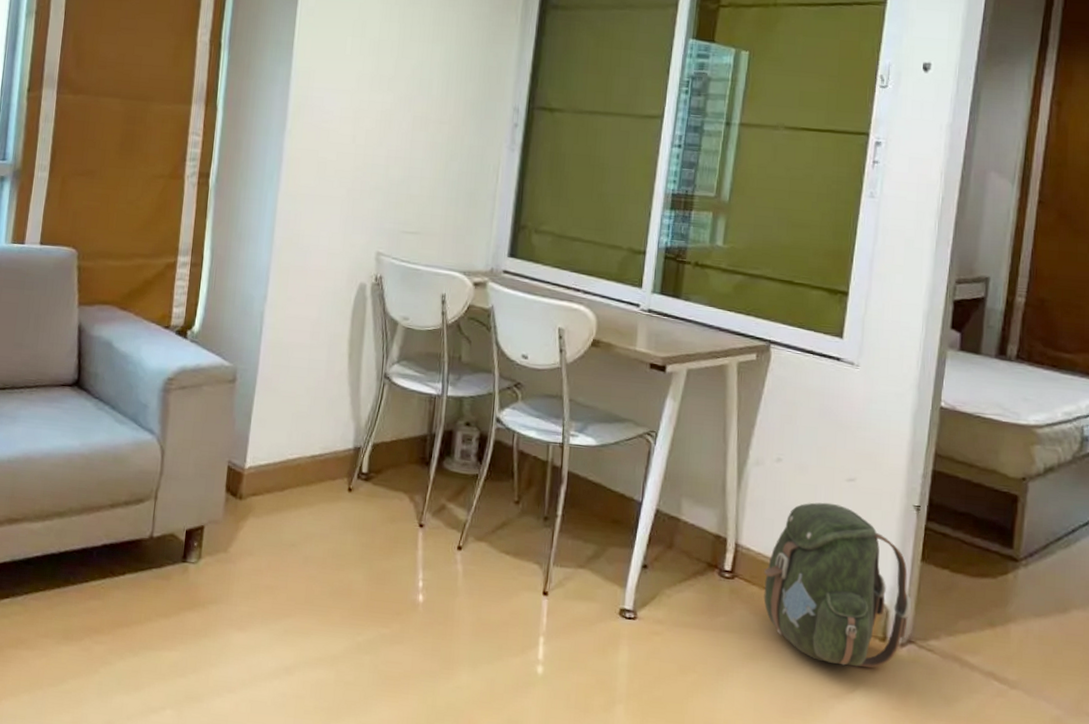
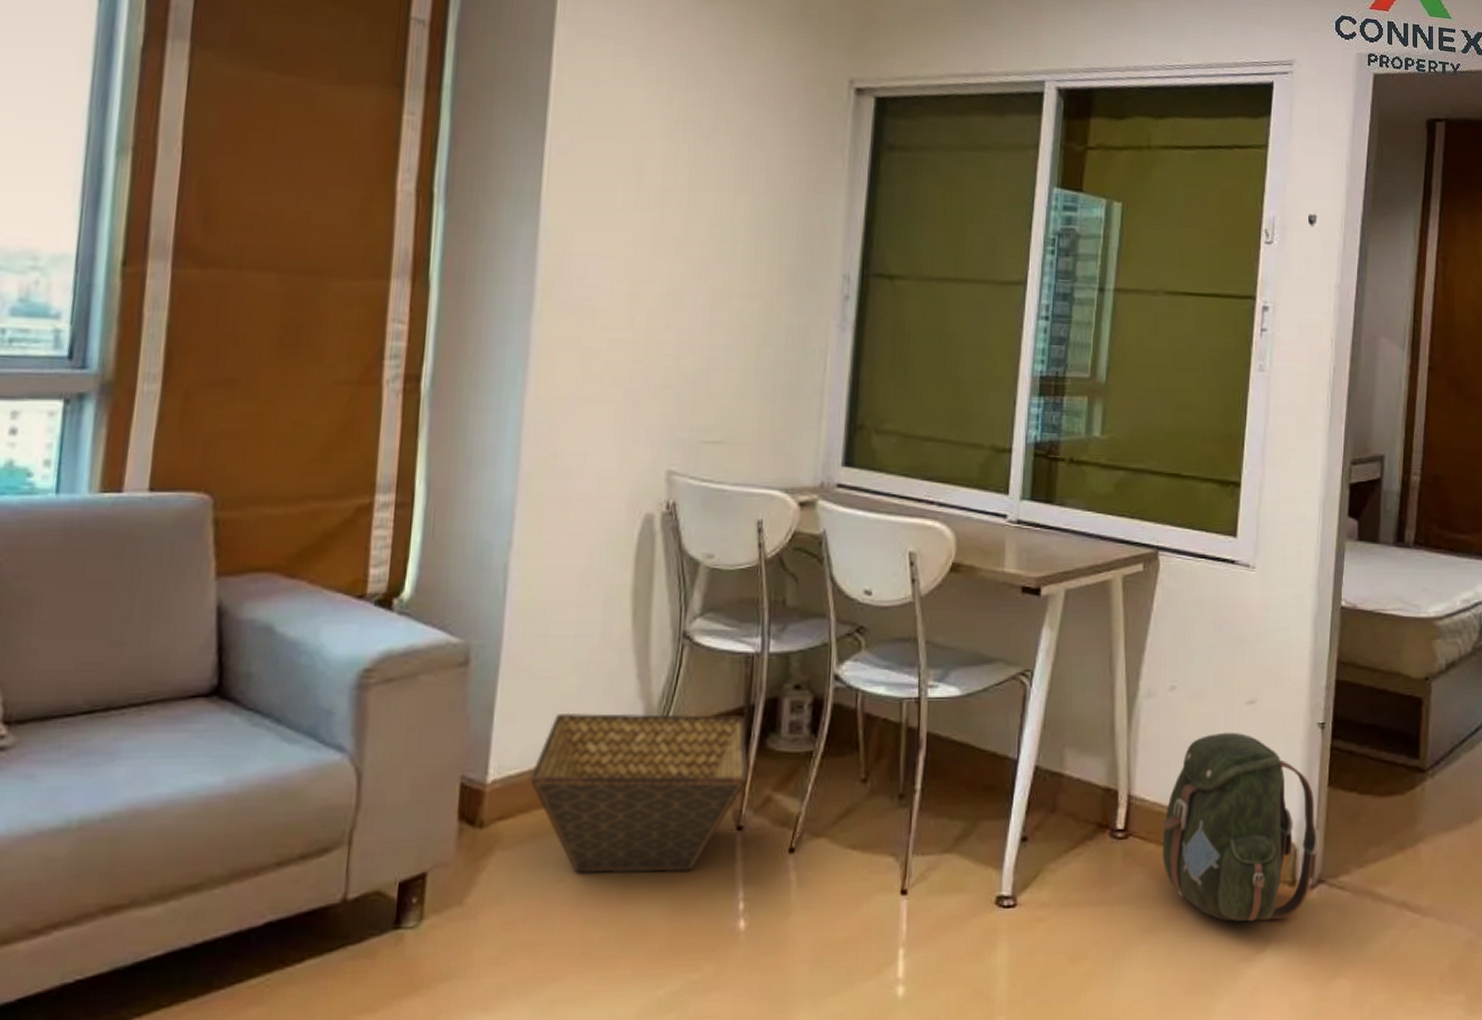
basket: none [273,424,429,553] -> present [528,712,748,874]

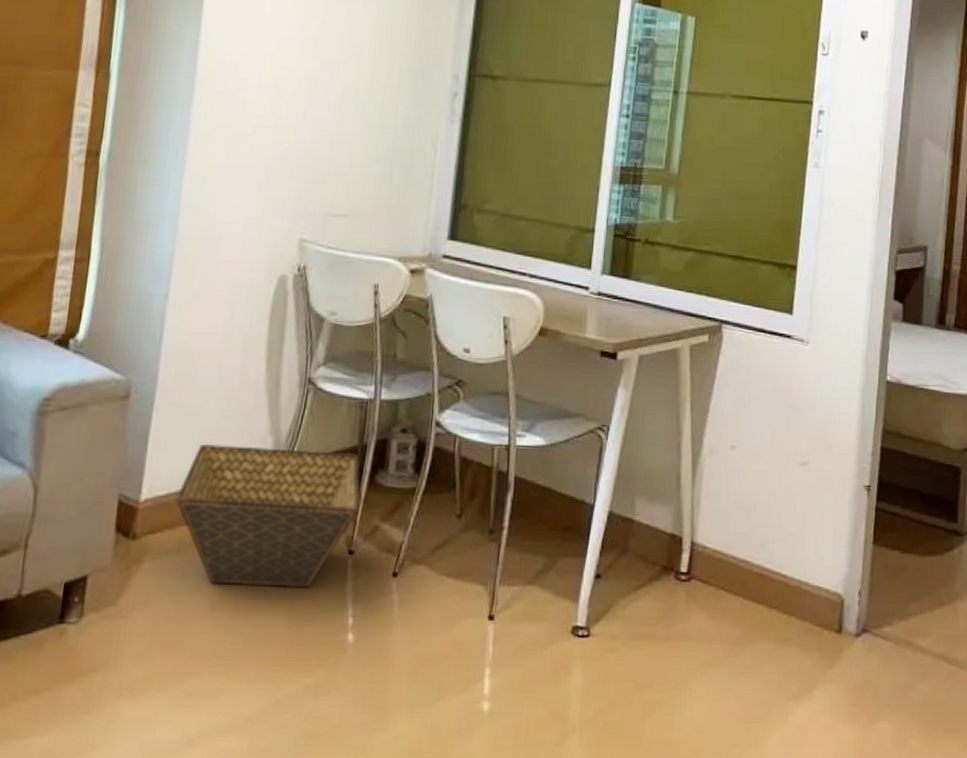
backpack: present [1161,732,1321,922] -> none [720,489,866,664]

